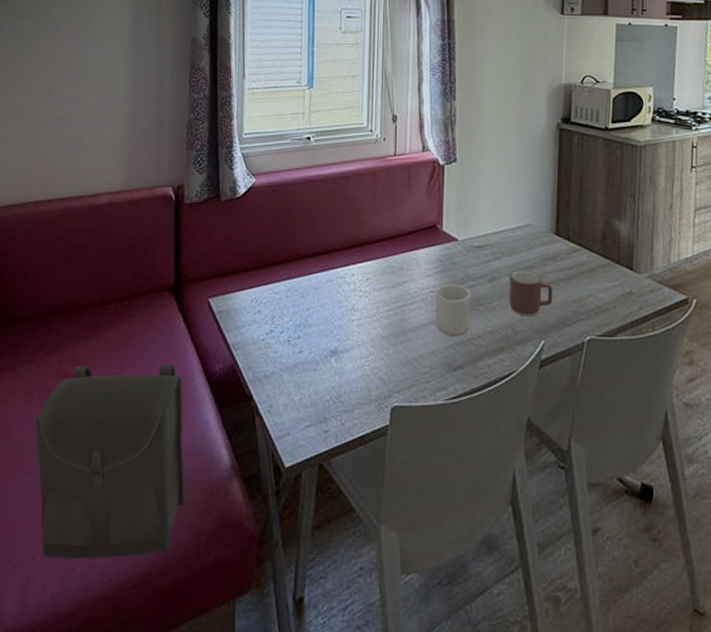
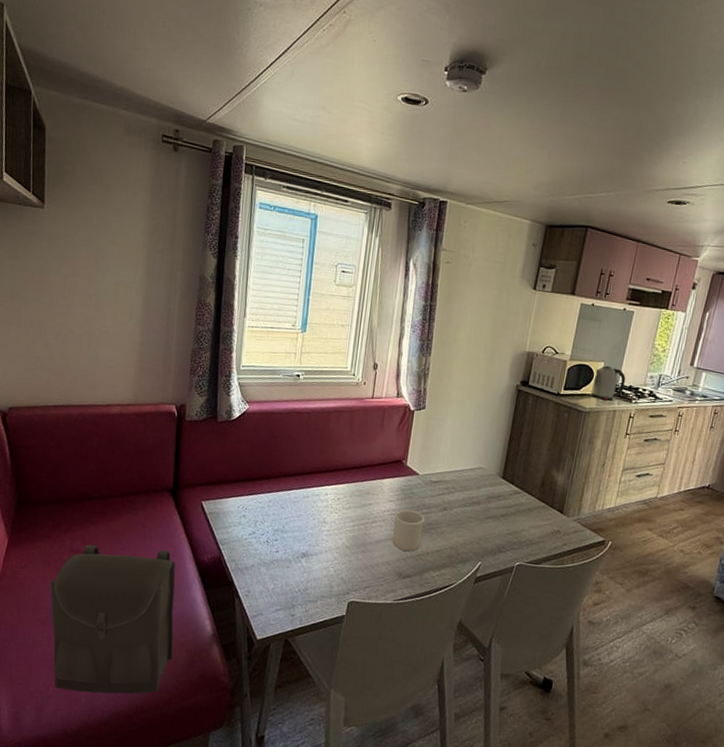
mug: present [508,269,553,317] -> none [455,503,494,542]
kettle: none [644,90,680,130] -> present [591,365,626,401]

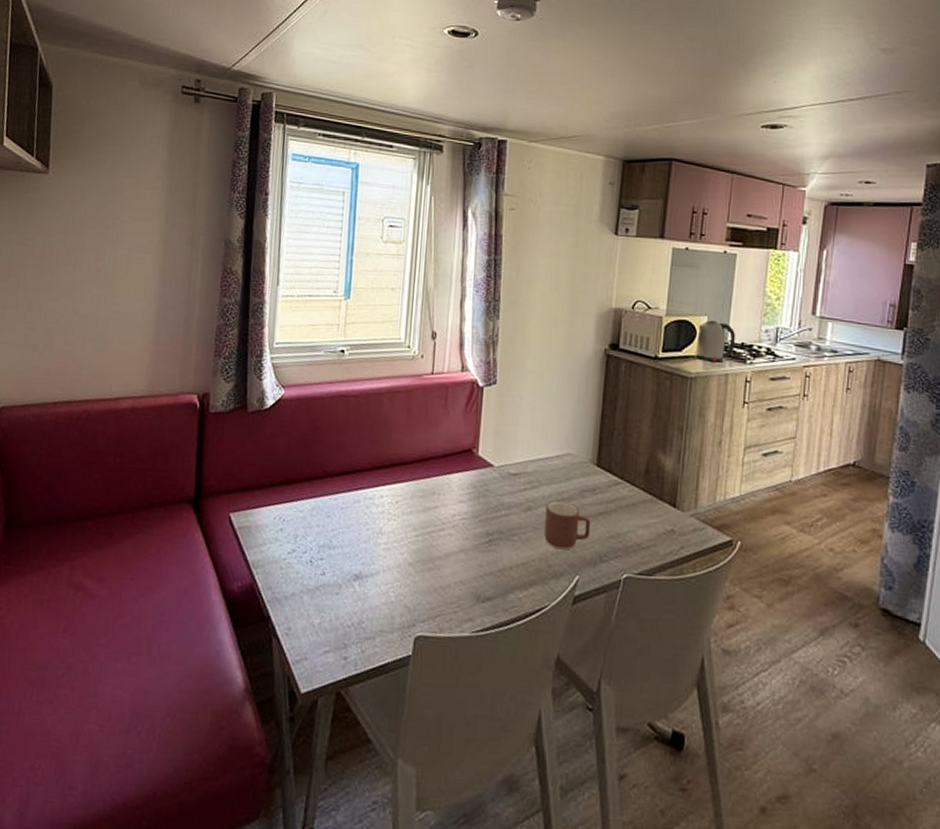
backpack: present [50,544,176,694] -> none [42,575,198,777]
mug: present [392,509,425,551] -> none [466,511,504,566]
mug: none [455,503,494,542] -> present [543,500,591,550]

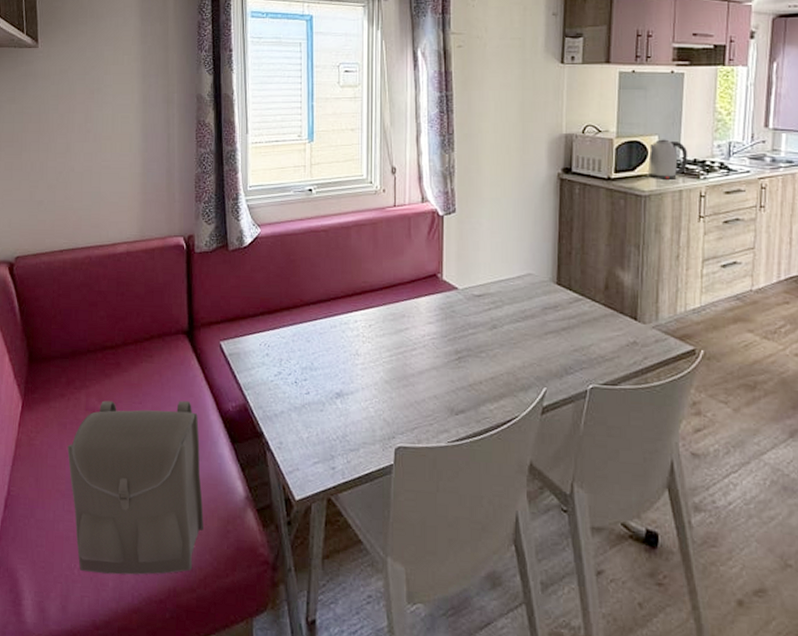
backpack: none [42,575,198,777] -> present [67,400,204,575]
mug: present [543,500,591,550] -> none [509,318,555,364]

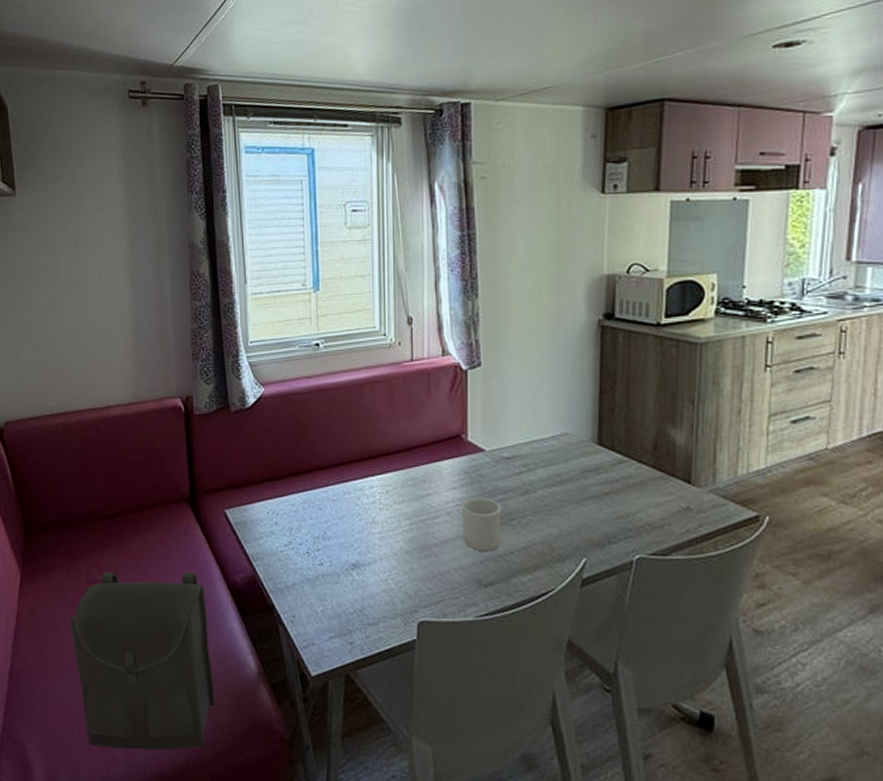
mug: none [436,331,472,381] -> present [461,497,502,551]
kettle: present [648,139,687,180] -> none [705,277,751,324]

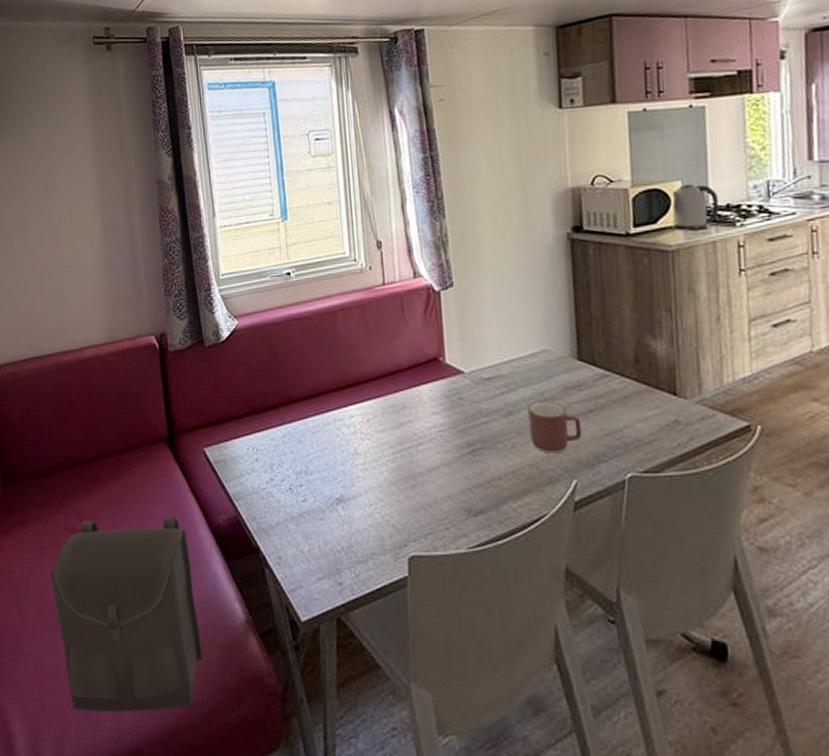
mug: present [461,497,502,551] -> none [444,421,488,477]
mug: none [543,482,596,533] -> present [526,401,582,454]
kettle: none [705,277,751,324] -> present [672,184,719,231]

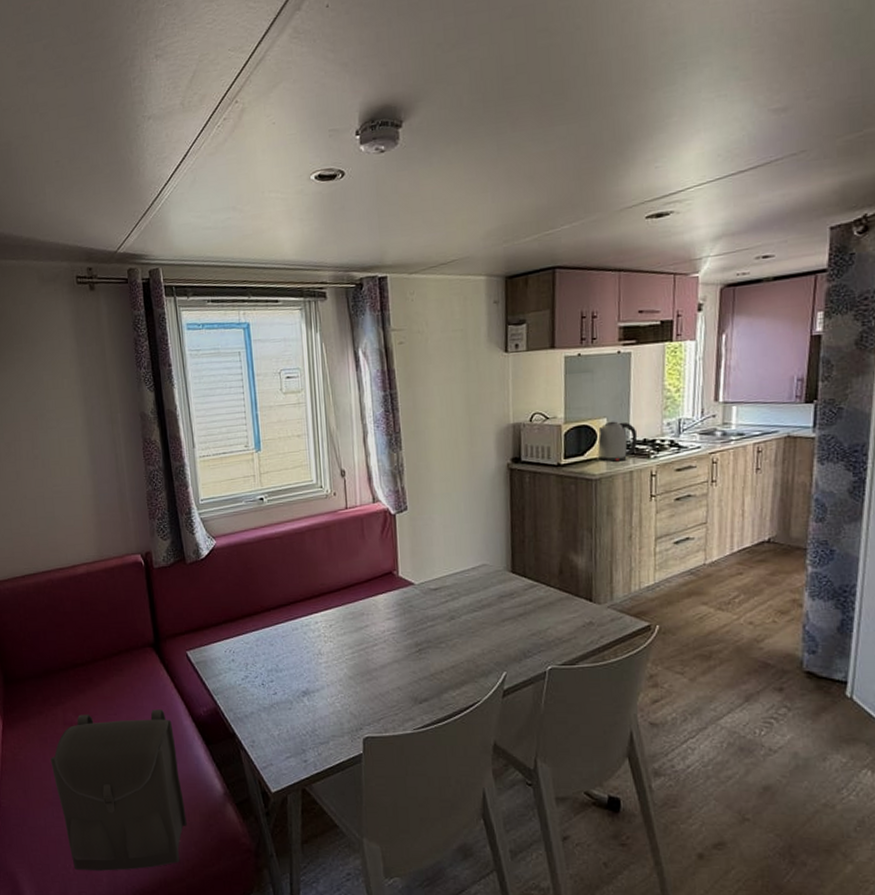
mug: present [526,401,582,454] -> none [466,607,512,651]

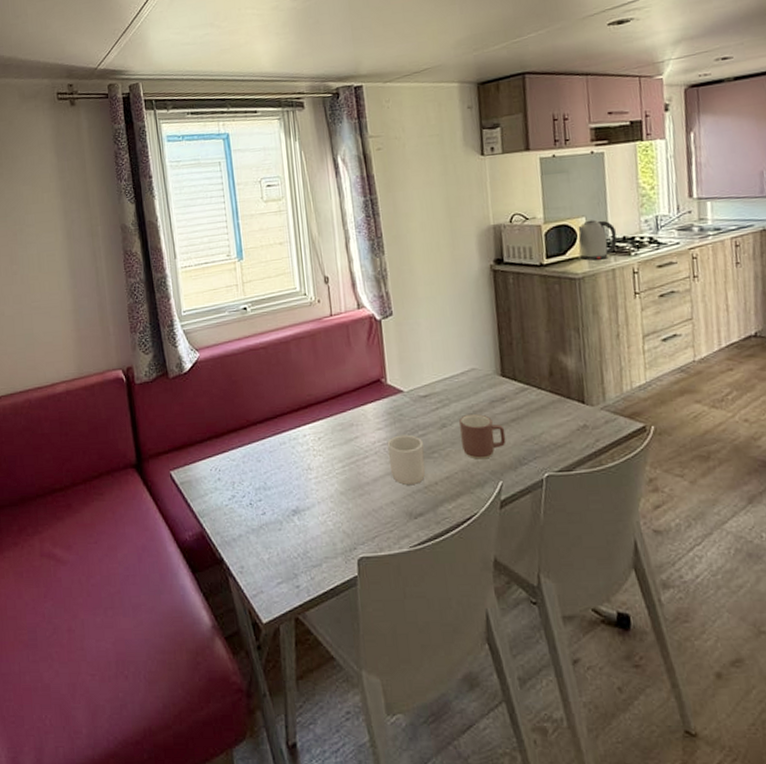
backpack: present [50,709,187,871] -> none [26,535,173,721]
mug: none [396,625,433,672] -> present [387,434,426,485]
mug: none [466,607,512,651] -> present [458,413,506,460]

